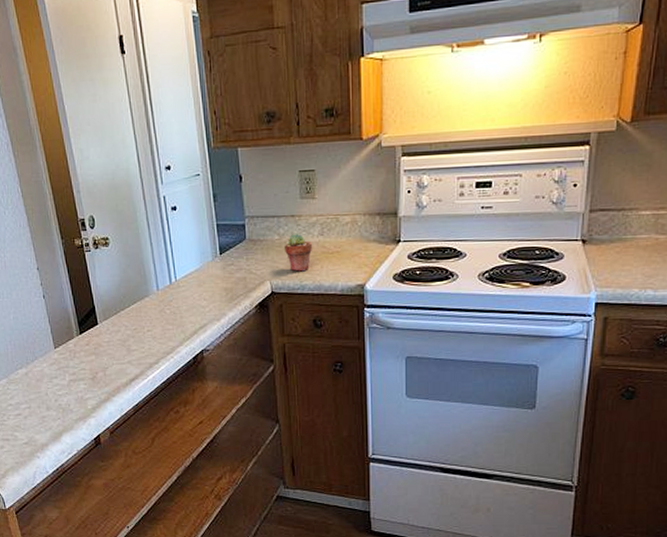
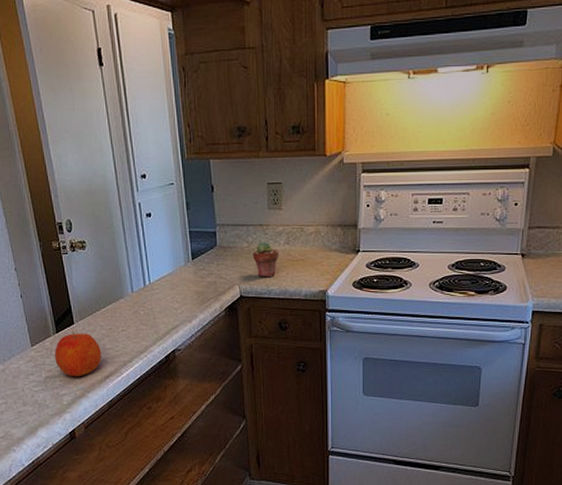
apple: none [78,331,127,380] -> present [54,330,102,377]

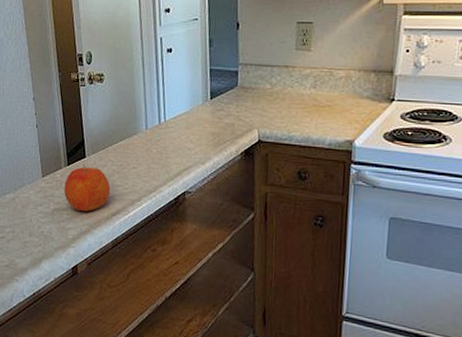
potted succulent: present [252,241,278,278] -> none [274,83,303,123]

